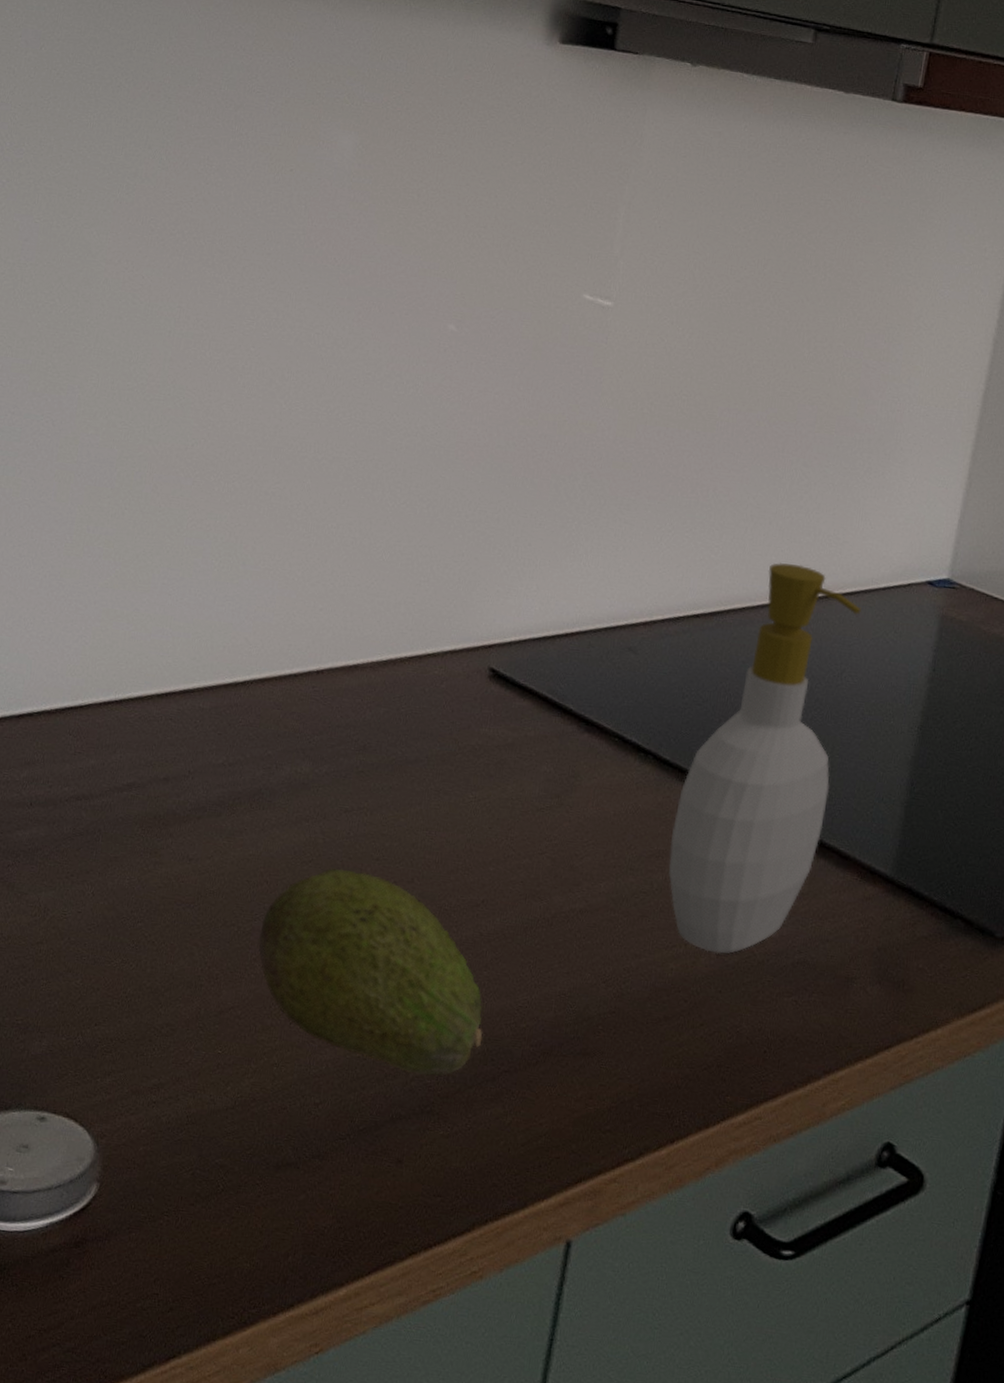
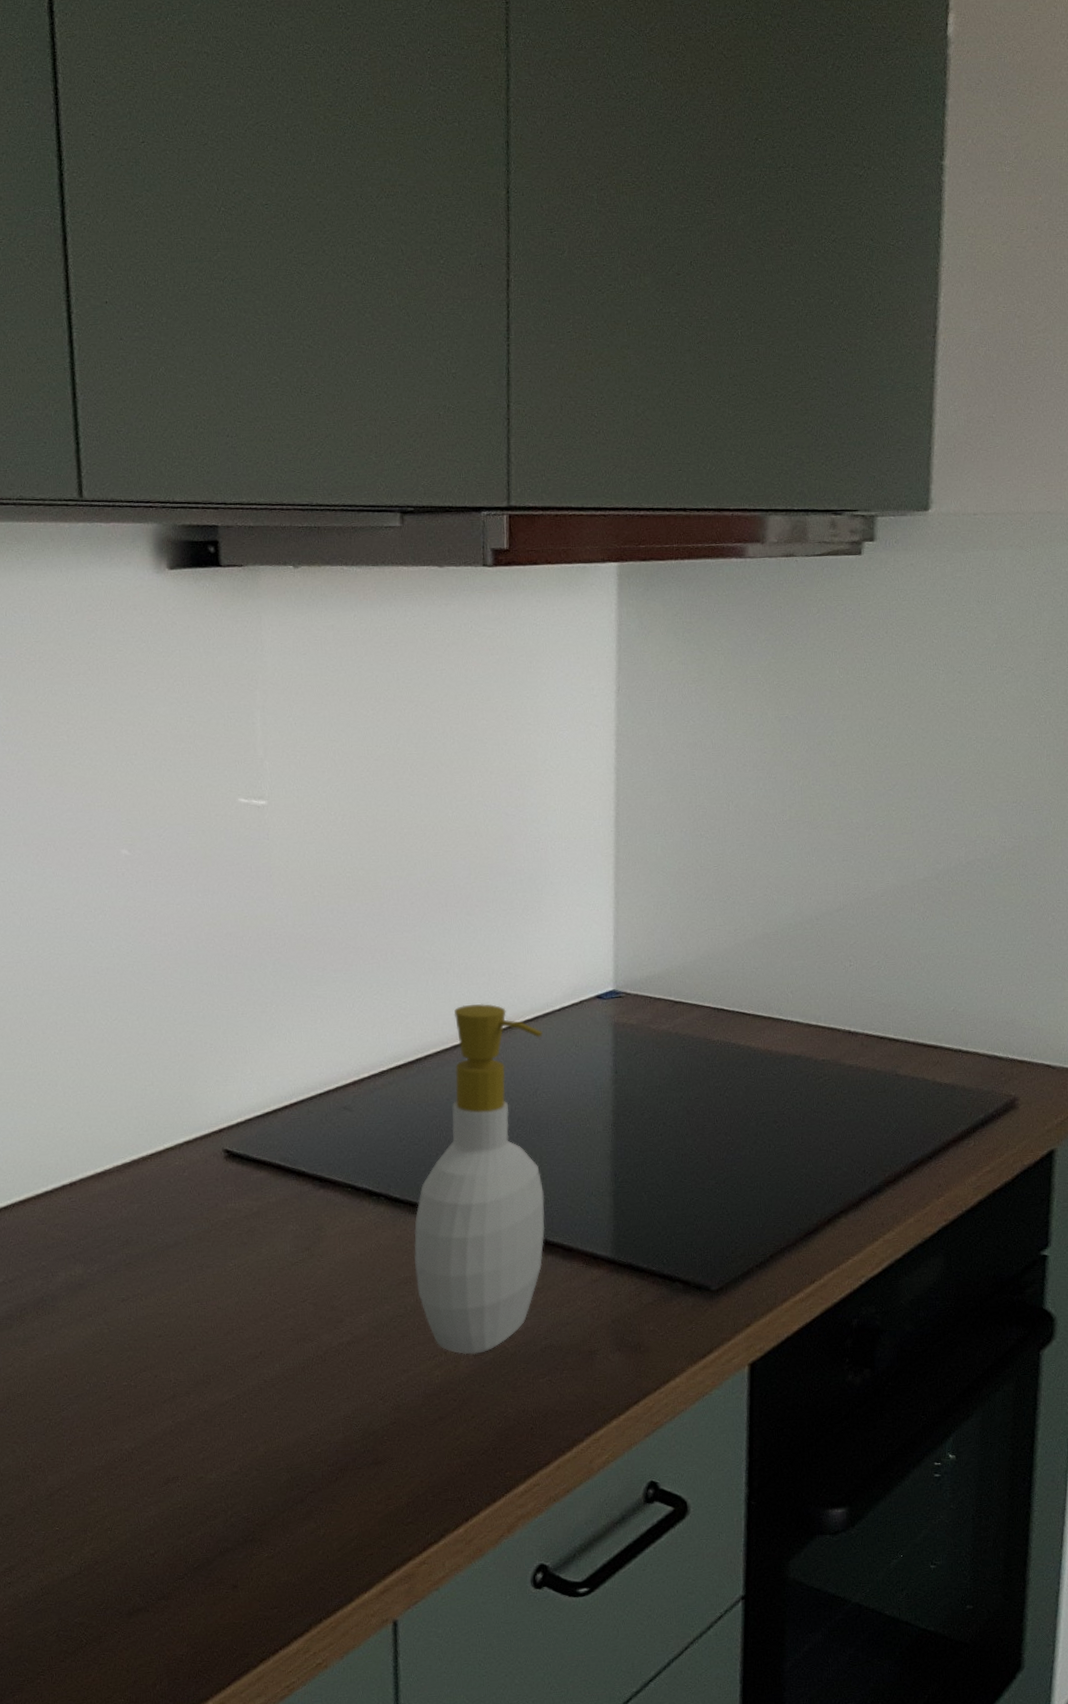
fruit: present [258,869,483,1077] -> none [69,1350,285,1511]

